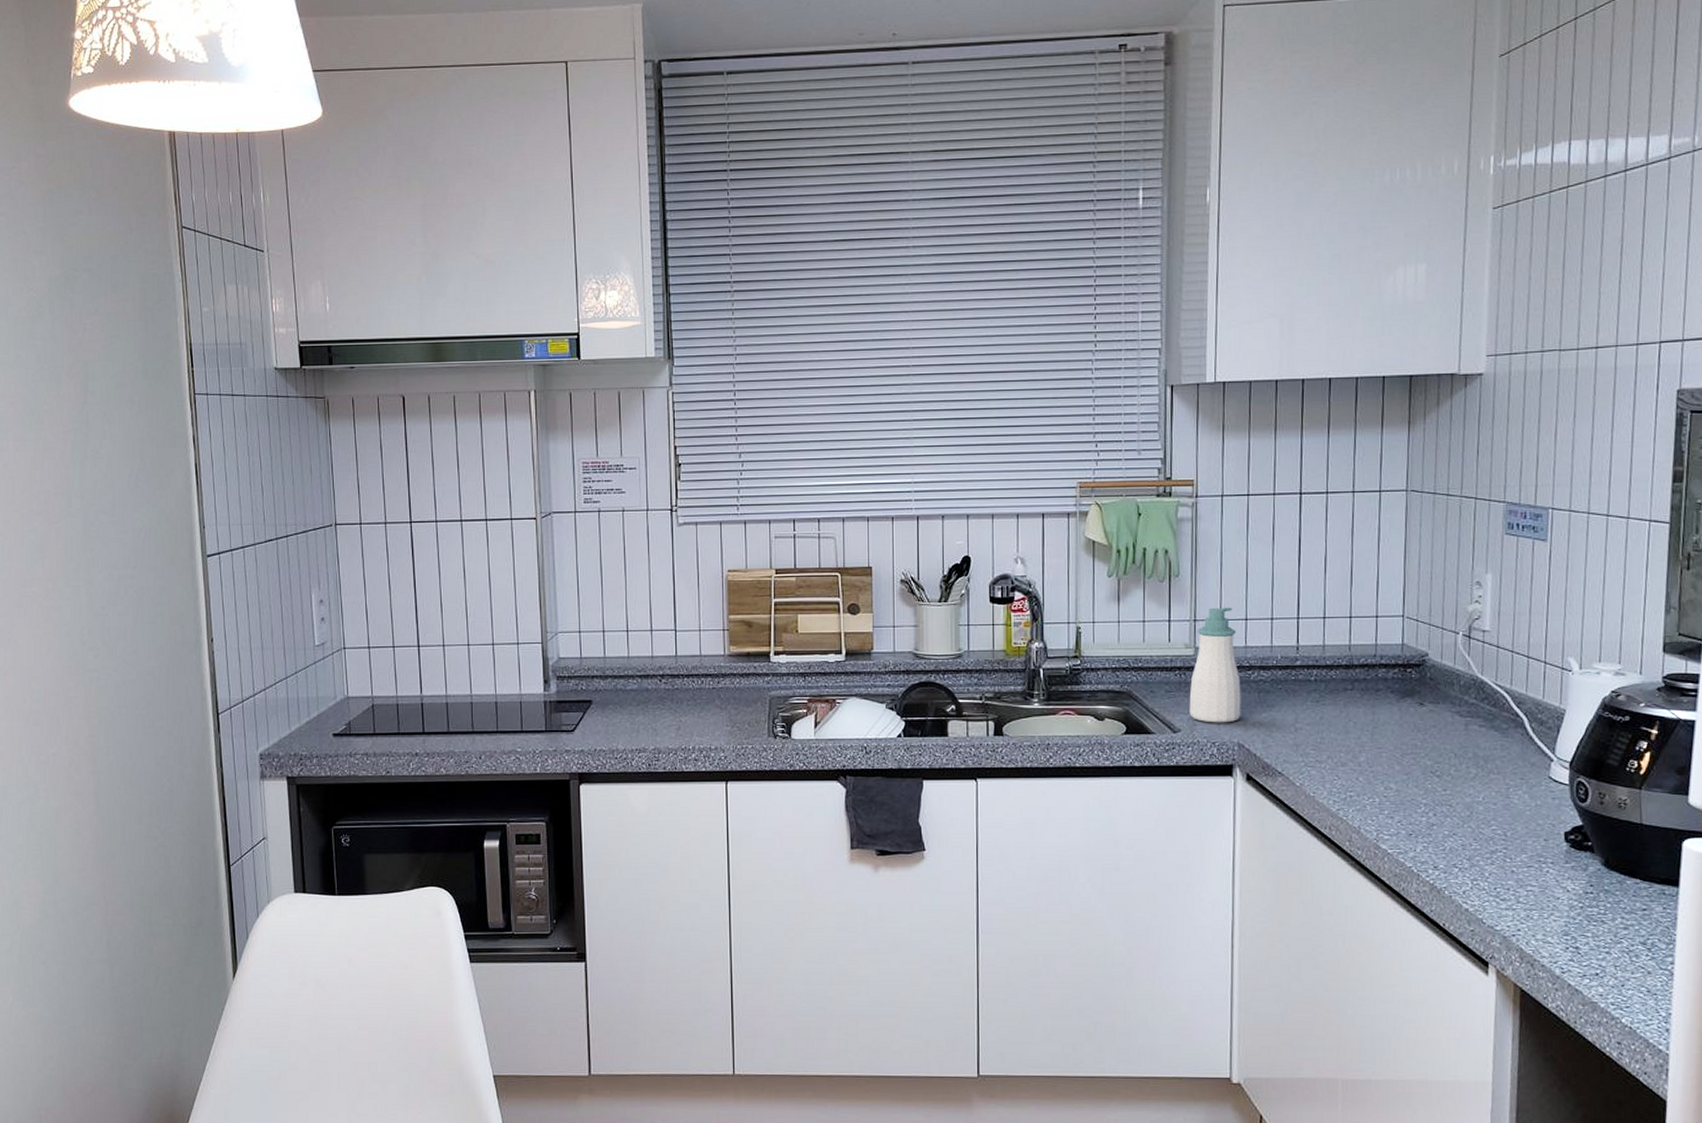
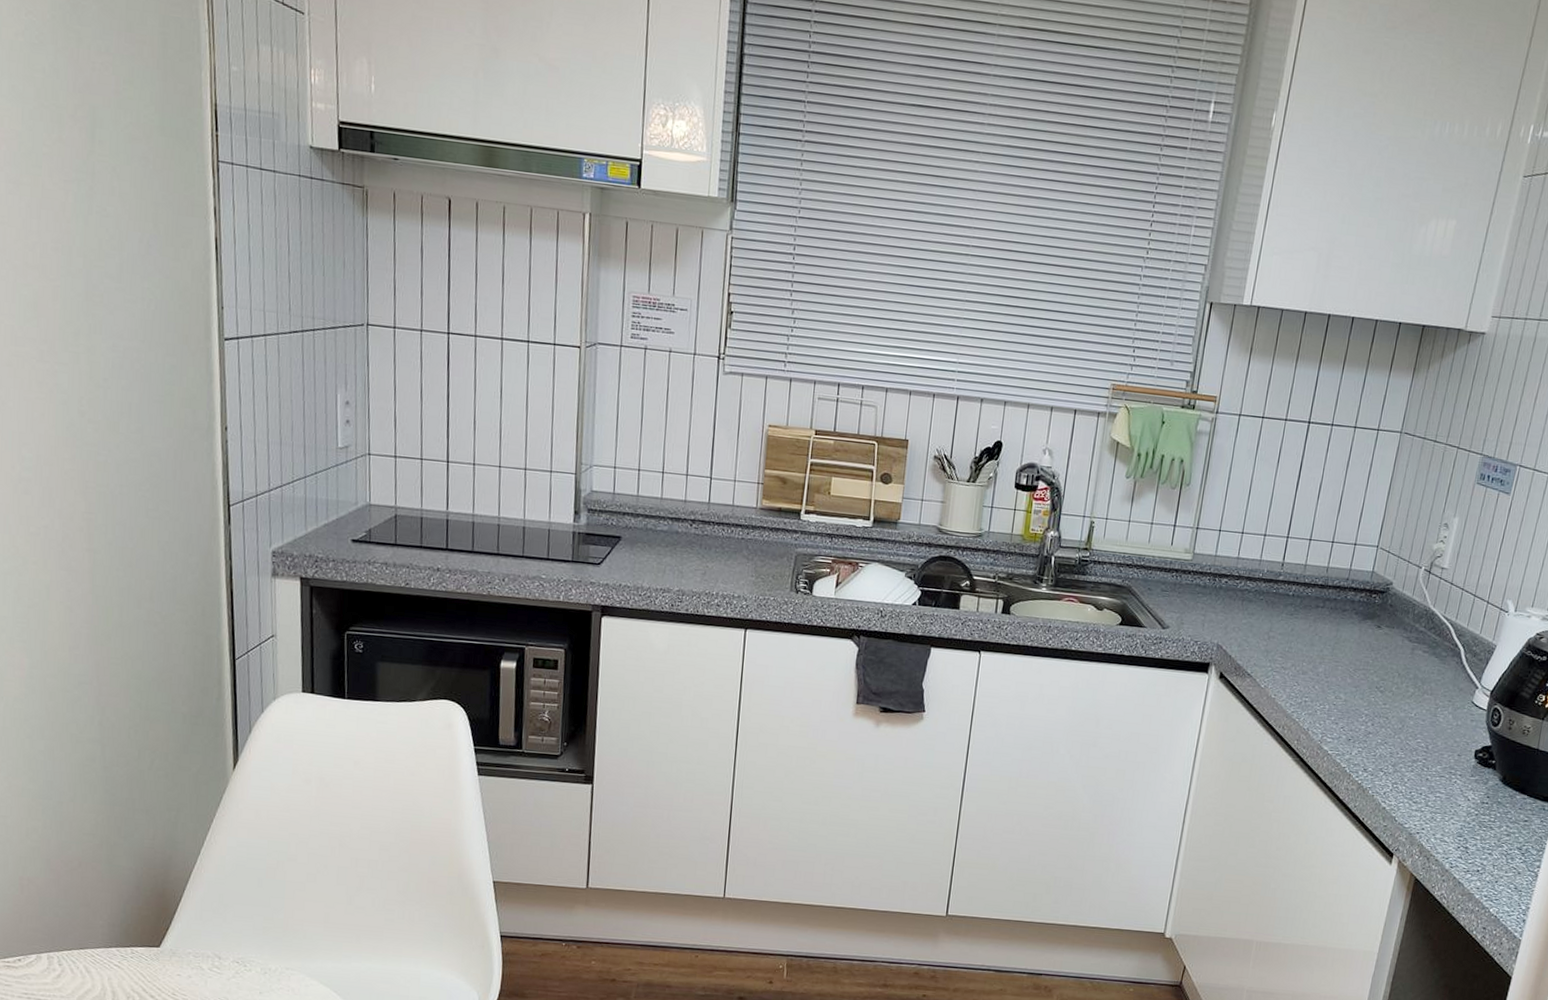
soap bottle: present [1189,607,1241,723] -> none [1179,518,1232,625]

